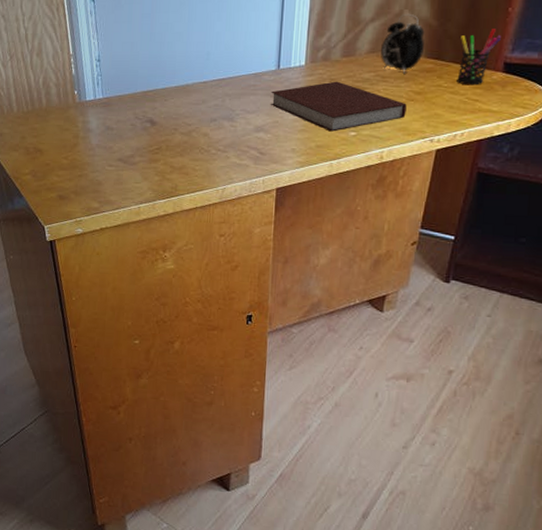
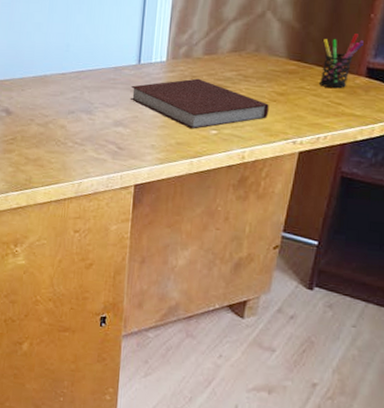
alarm clock: present [381,14,425,74] -> none [243,16,287,74]

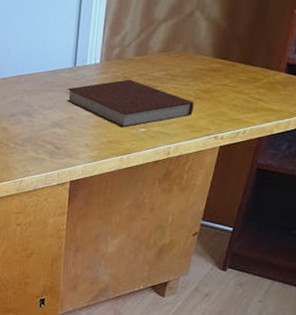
pen holder: present [319,34,364,89] -> none [242,30,286,85]

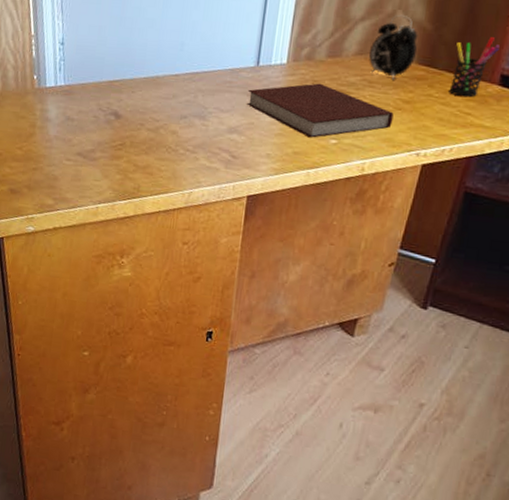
alarm clock: none [171,15,214,73] -> present [369,15,418,80]
pen holder: none [242,30,286,85] -> present [449,37,500,97]

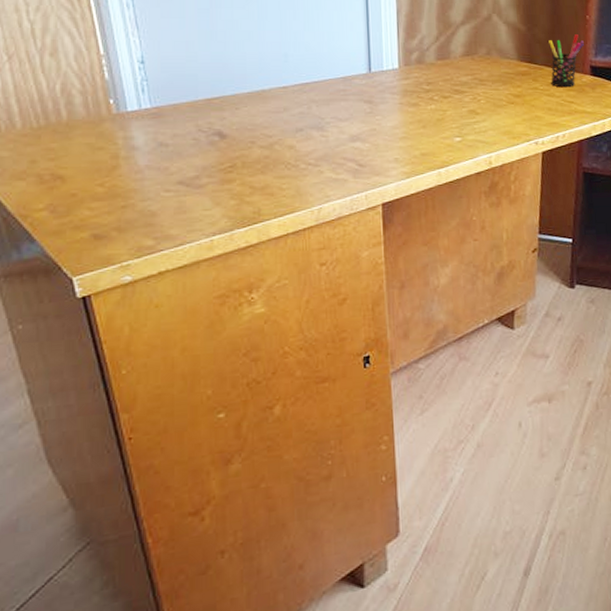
notebook: present [247,83,394,138] -> none [364,85,509,138]
alarm clock: present [369,15,418,80] -> none [475,19,516,77]

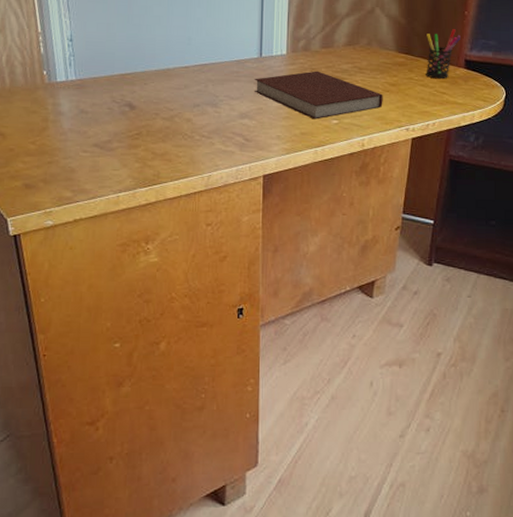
notebook: none [364,85,509,138] -> present [254,71,383,120]

